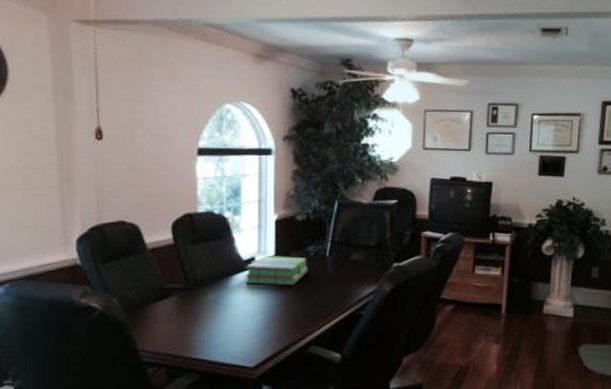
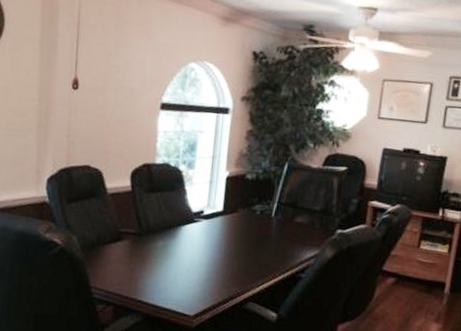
stack of books: present [245,255,308,285] -> none [192,209,253,241]

